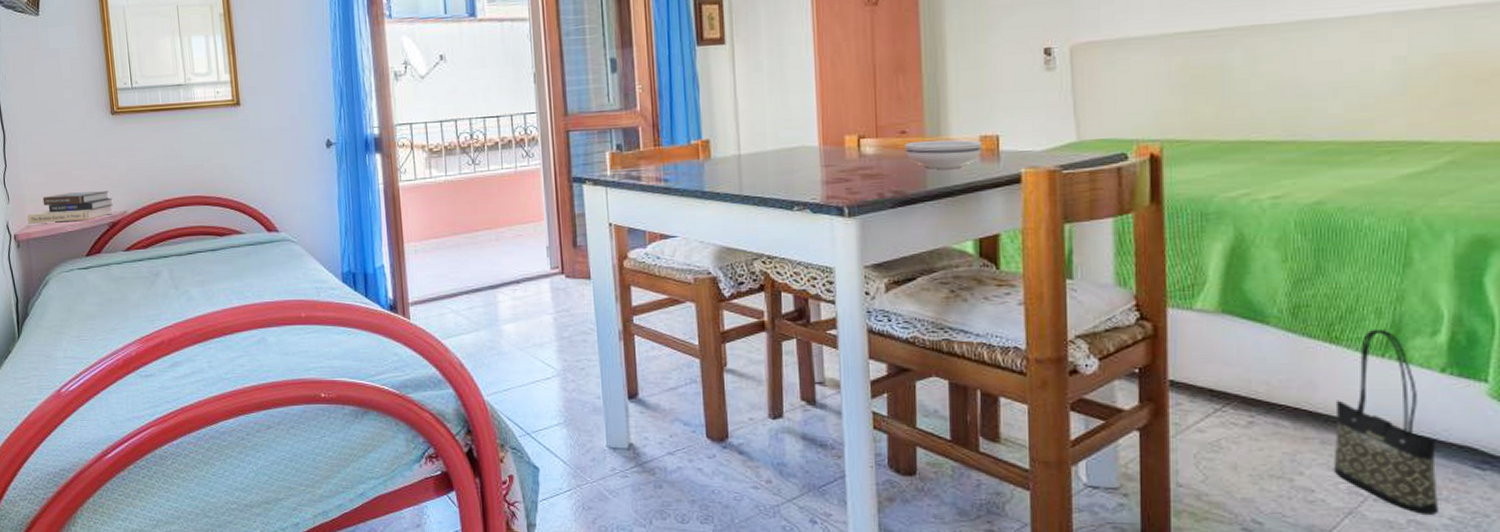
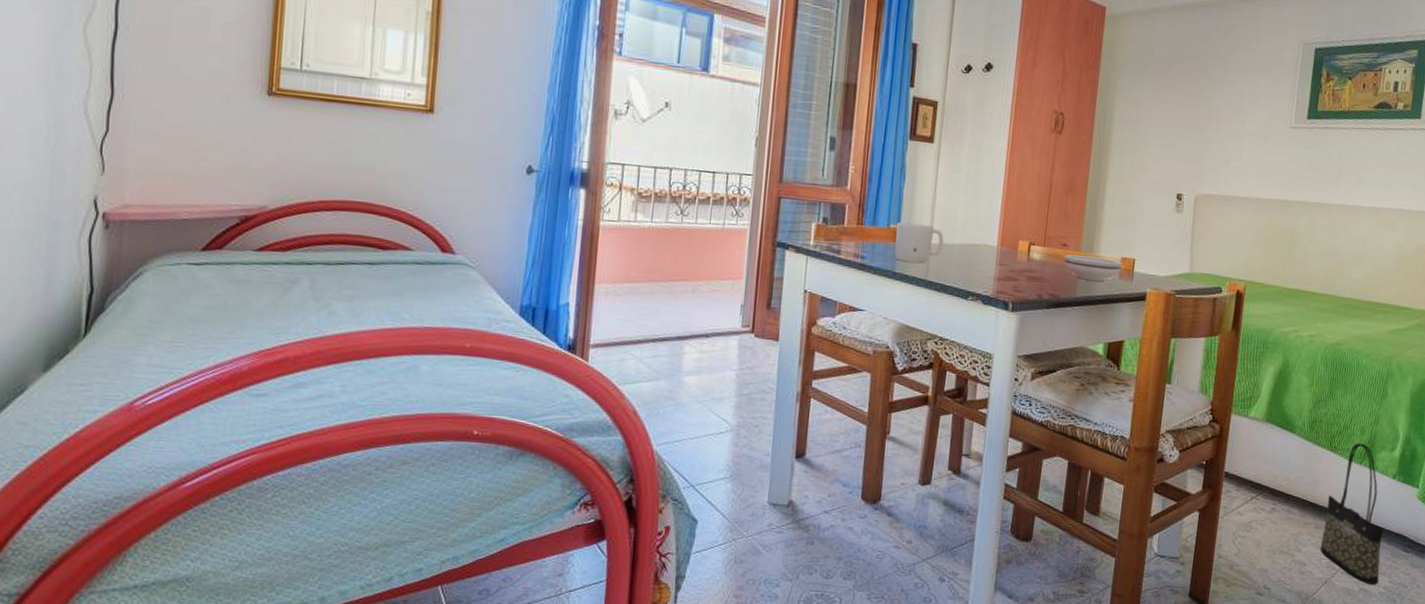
books: present [26,191,113,224] -> none [125,173,251,210]
mug: none [697,134,755,179] -> present [894,221,944,264]

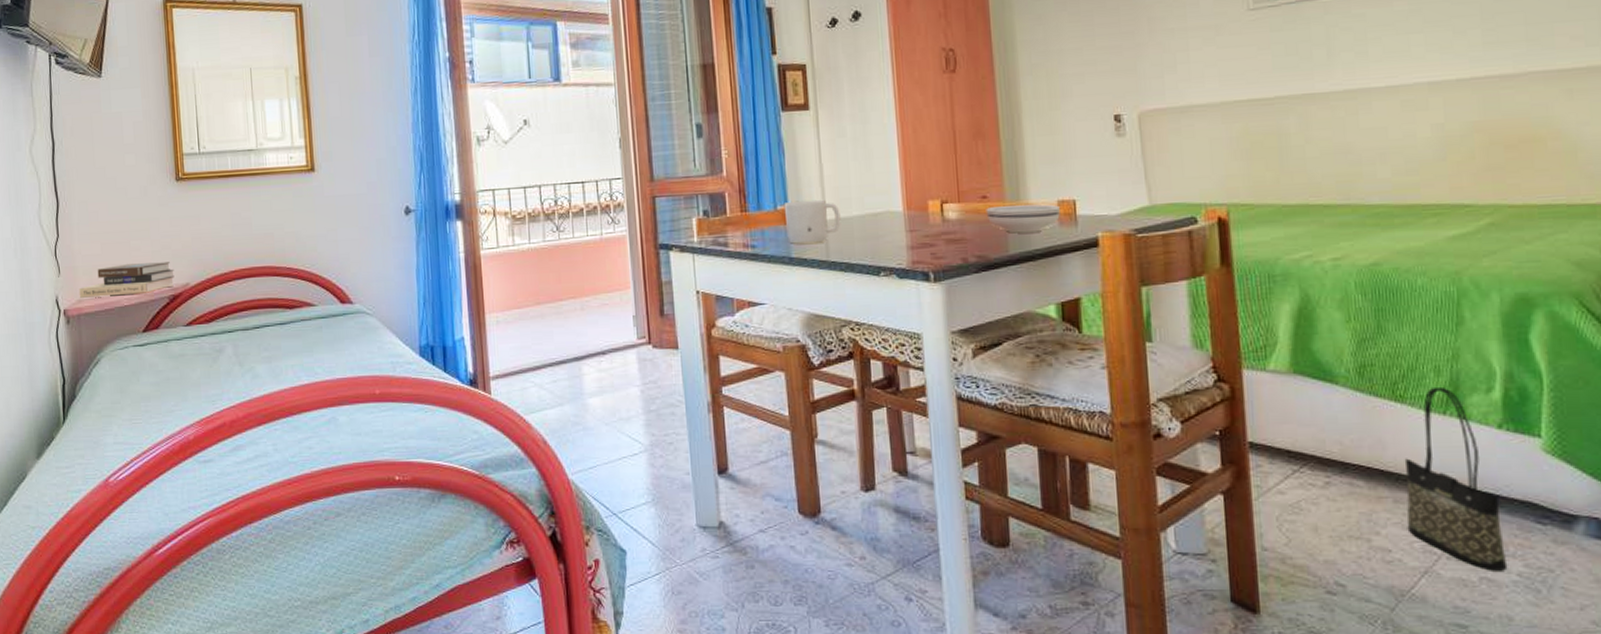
books: none [125,173,251,210] -> present [78,262,175,298]

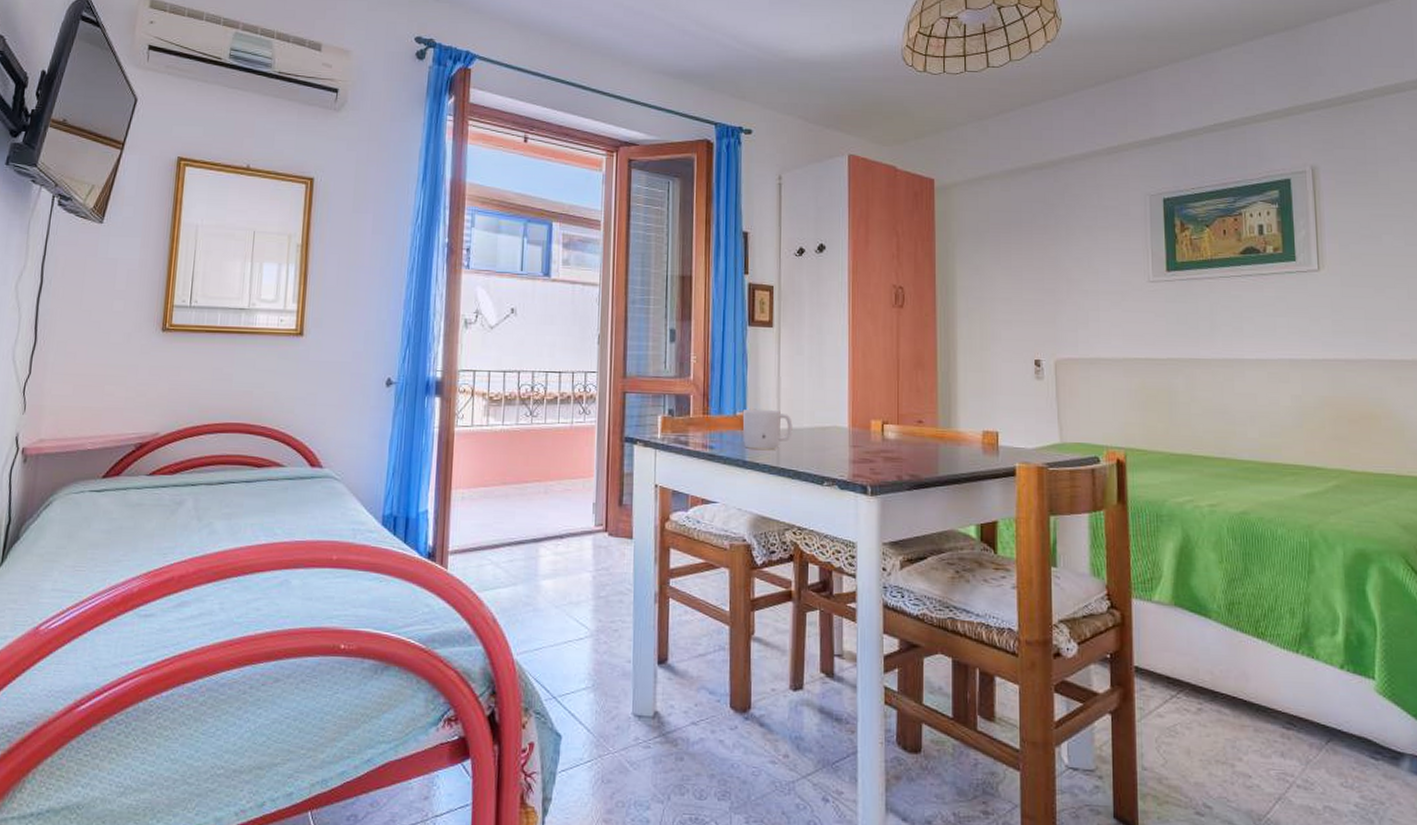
books: present [78,262,175,298] -> none [41,408,145,439]
bowl: present [986,204,1060,234] -> none [921,430,984,458]
tote bag: present [1404,386,1508,571] -> none [1263,627,1347,801]

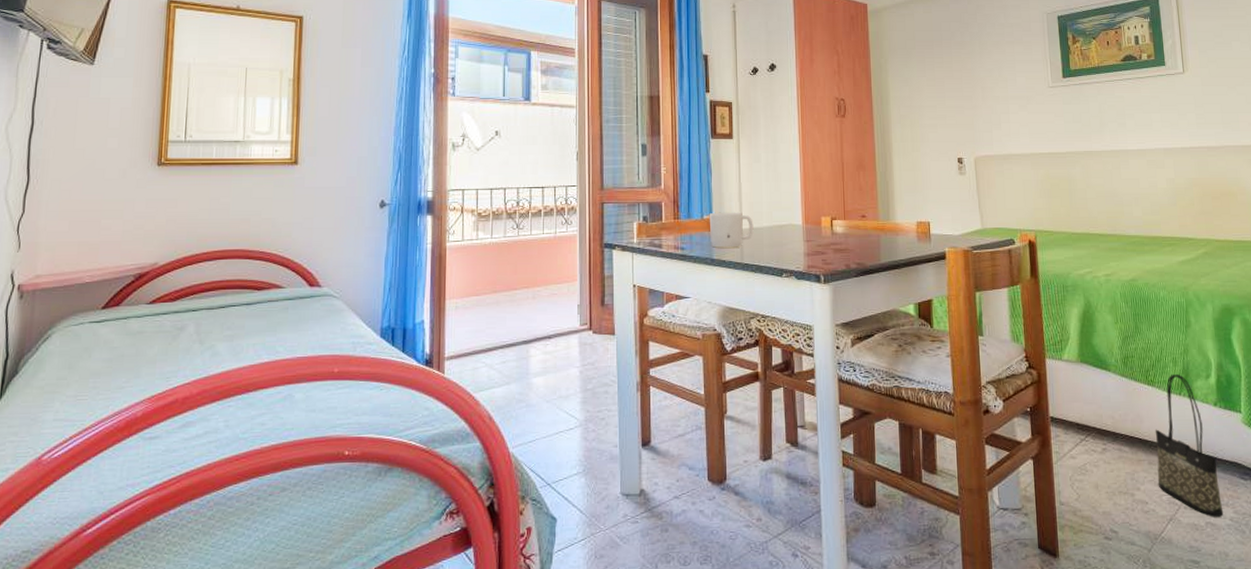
tote bag: none [1263,627,1347,801] -> present [1155,373,1224,517]

